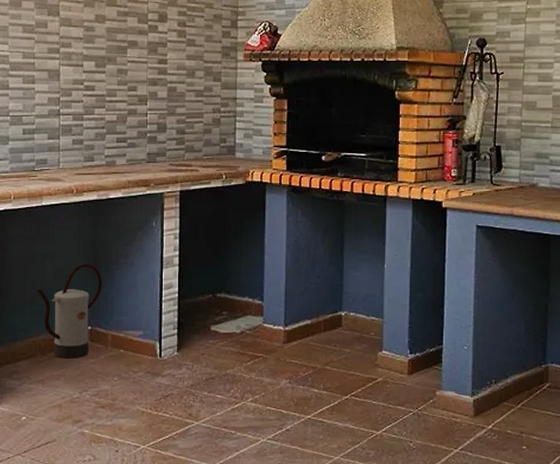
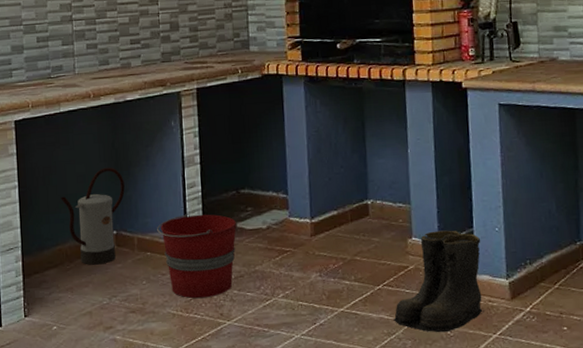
bucket: none [132,314,210,398] -> present [157,214,236,298]
boots: none [358,346,449,445] -> present [393,230,484,333]

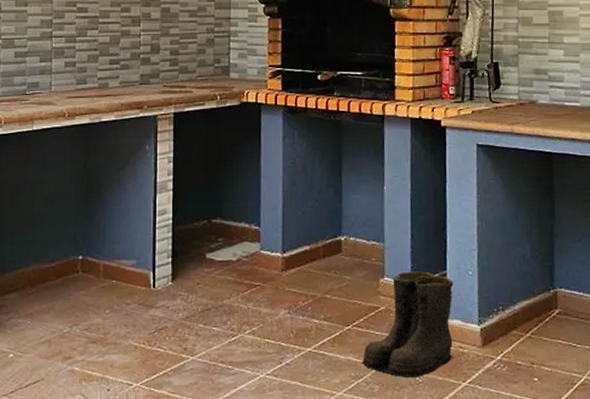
watering can: present [61,167,125,265] -> none [27,189,94,291]
bucket: present [157,214,236,298] -> none [124,242,206,331]

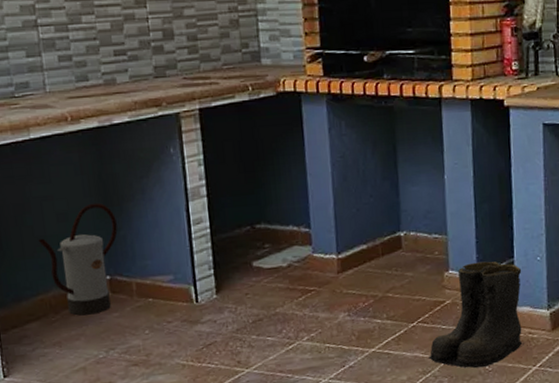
watering can: none [27,189,94,291] -> present [38,202,118,316]

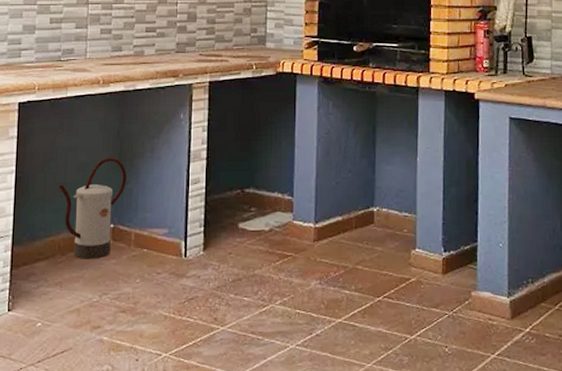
boots: present [428,261,524,368] -> none [391,243,485,350]

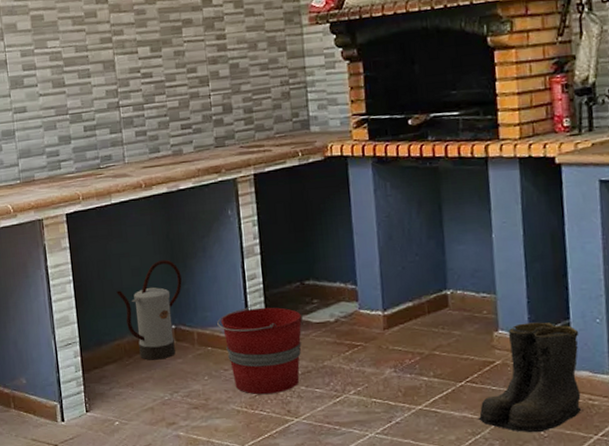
bucket: none [156,211,238,301] -> present [217,307,302,395]
boots: none [391,243,485,350] -> present [478,322,584,433]

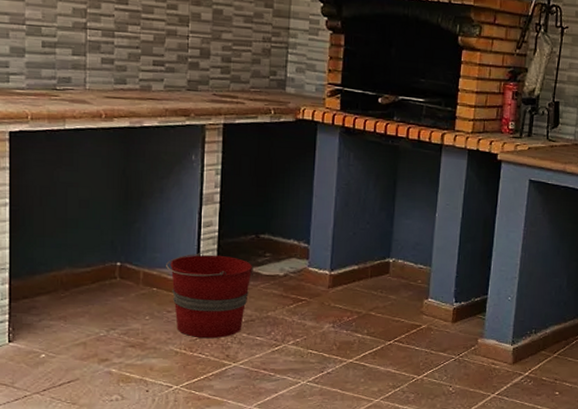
watering can: present [116,259,182,360] -> none [59,195,134,296]
boots: present [478,322,584,433] -> none [400,294,493,389]

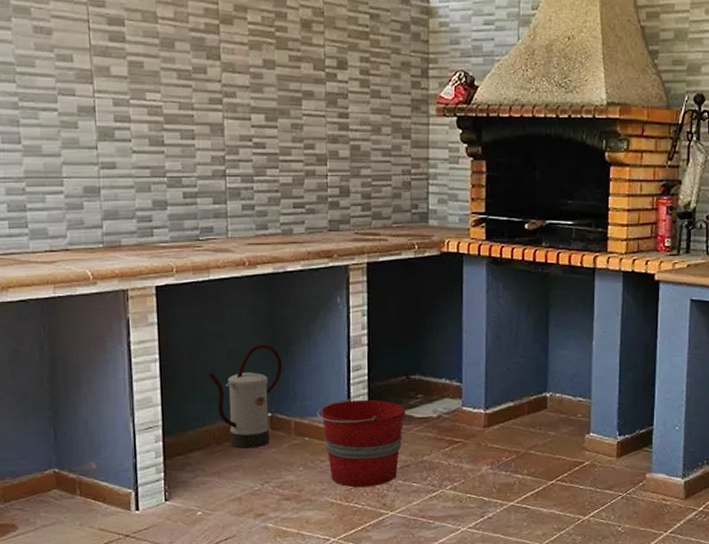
watering can: none [59,195,134,296] -> present [208,343,282,448]

